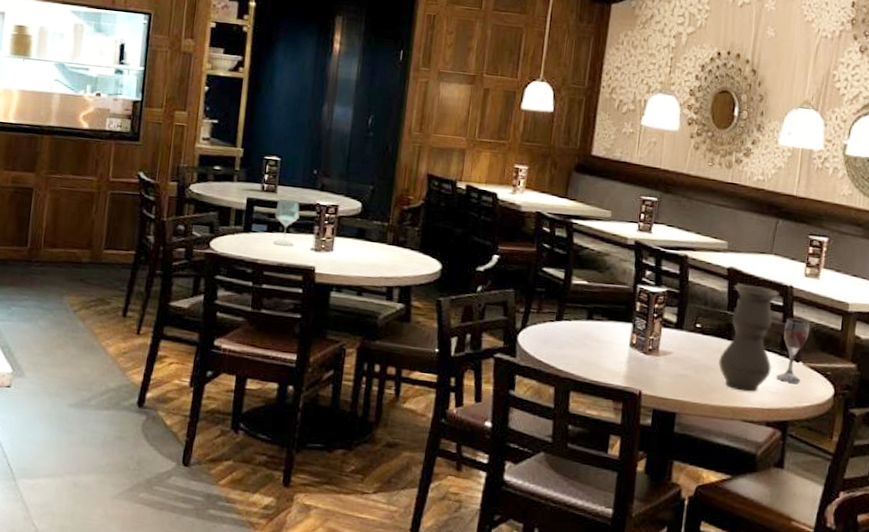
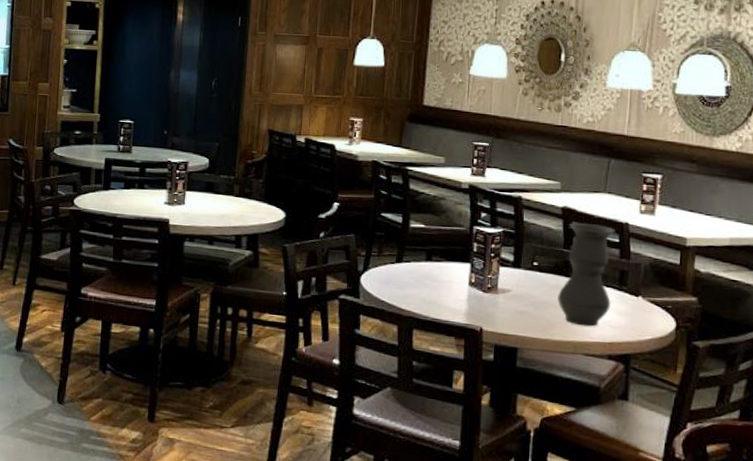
wine glass: present [273,199,300,246] -> none [130,158,153,201]
cup: present [776,318,810,383] -> none [616,254,647,317]

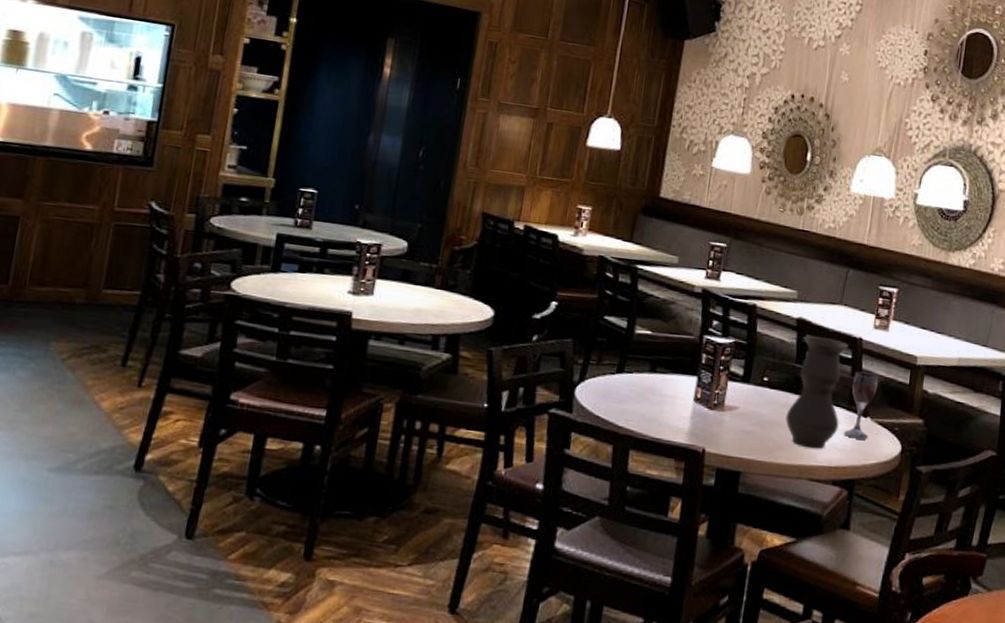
cup: none [616,254,647,317] -> present [844,371,878,440]

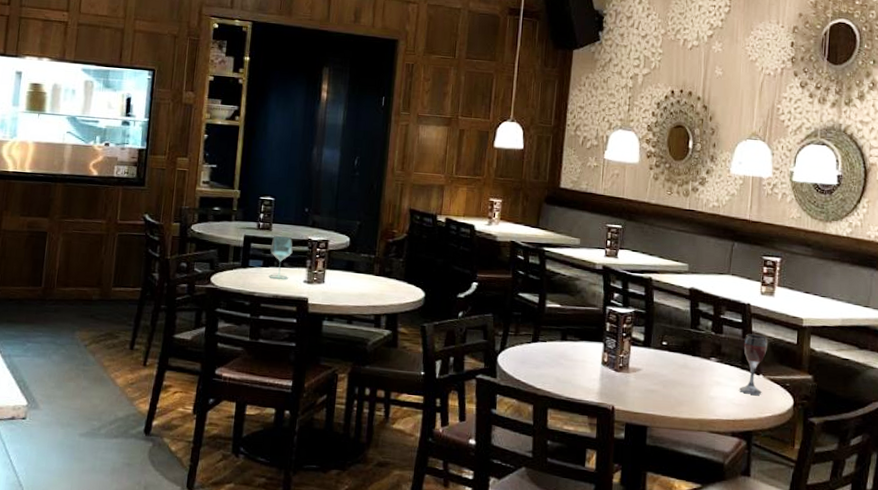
wine glass: none [305,236,338,289] -> present [269,236,293,279]
vase: present [784,335,849,449] -> none [684,303,738,404]

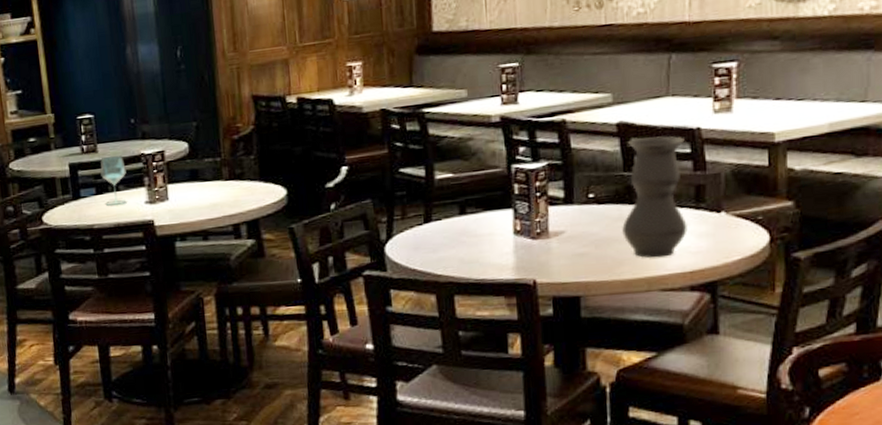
vase: none [684,303,738,404] -> present [621,135,687,258]
cup: present [739,334,768,395] -> none [695,163,729,238]

